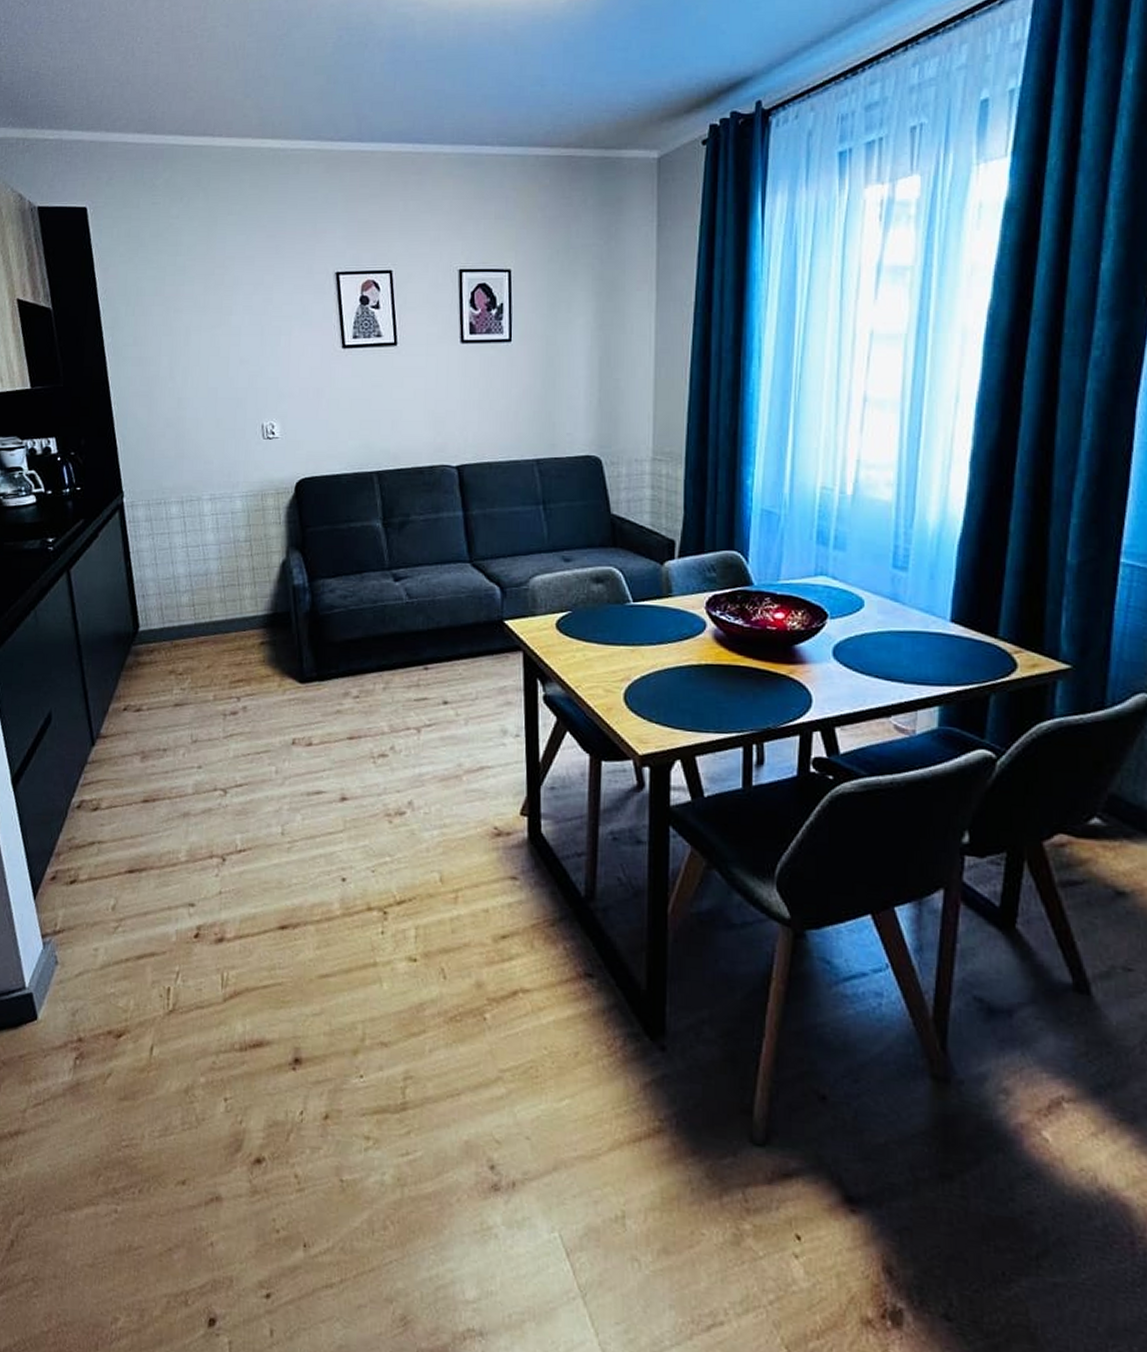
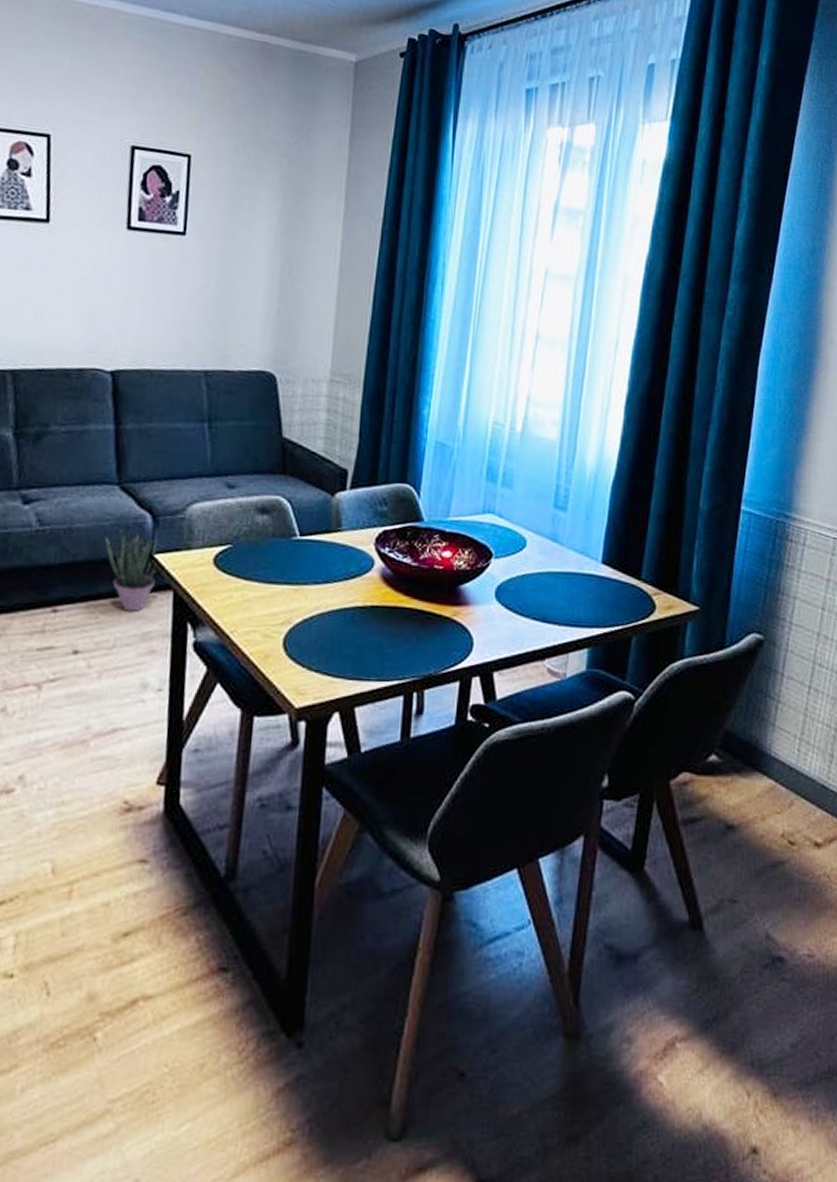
potted plant: none [462,600,510,670] -> present [105,529,160,613]

